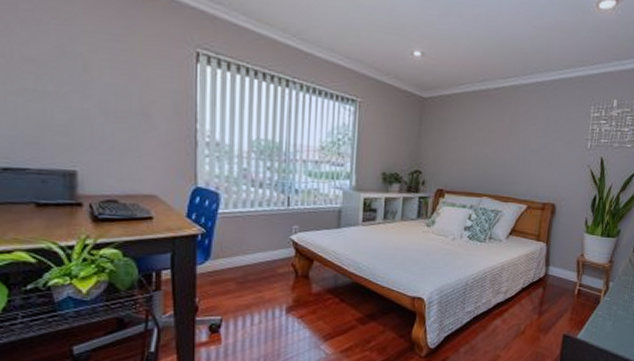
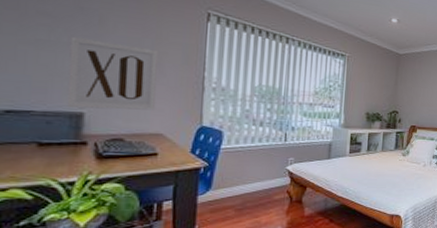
wall art: none [57,84,148,169] -> present [66,36,158,111]

